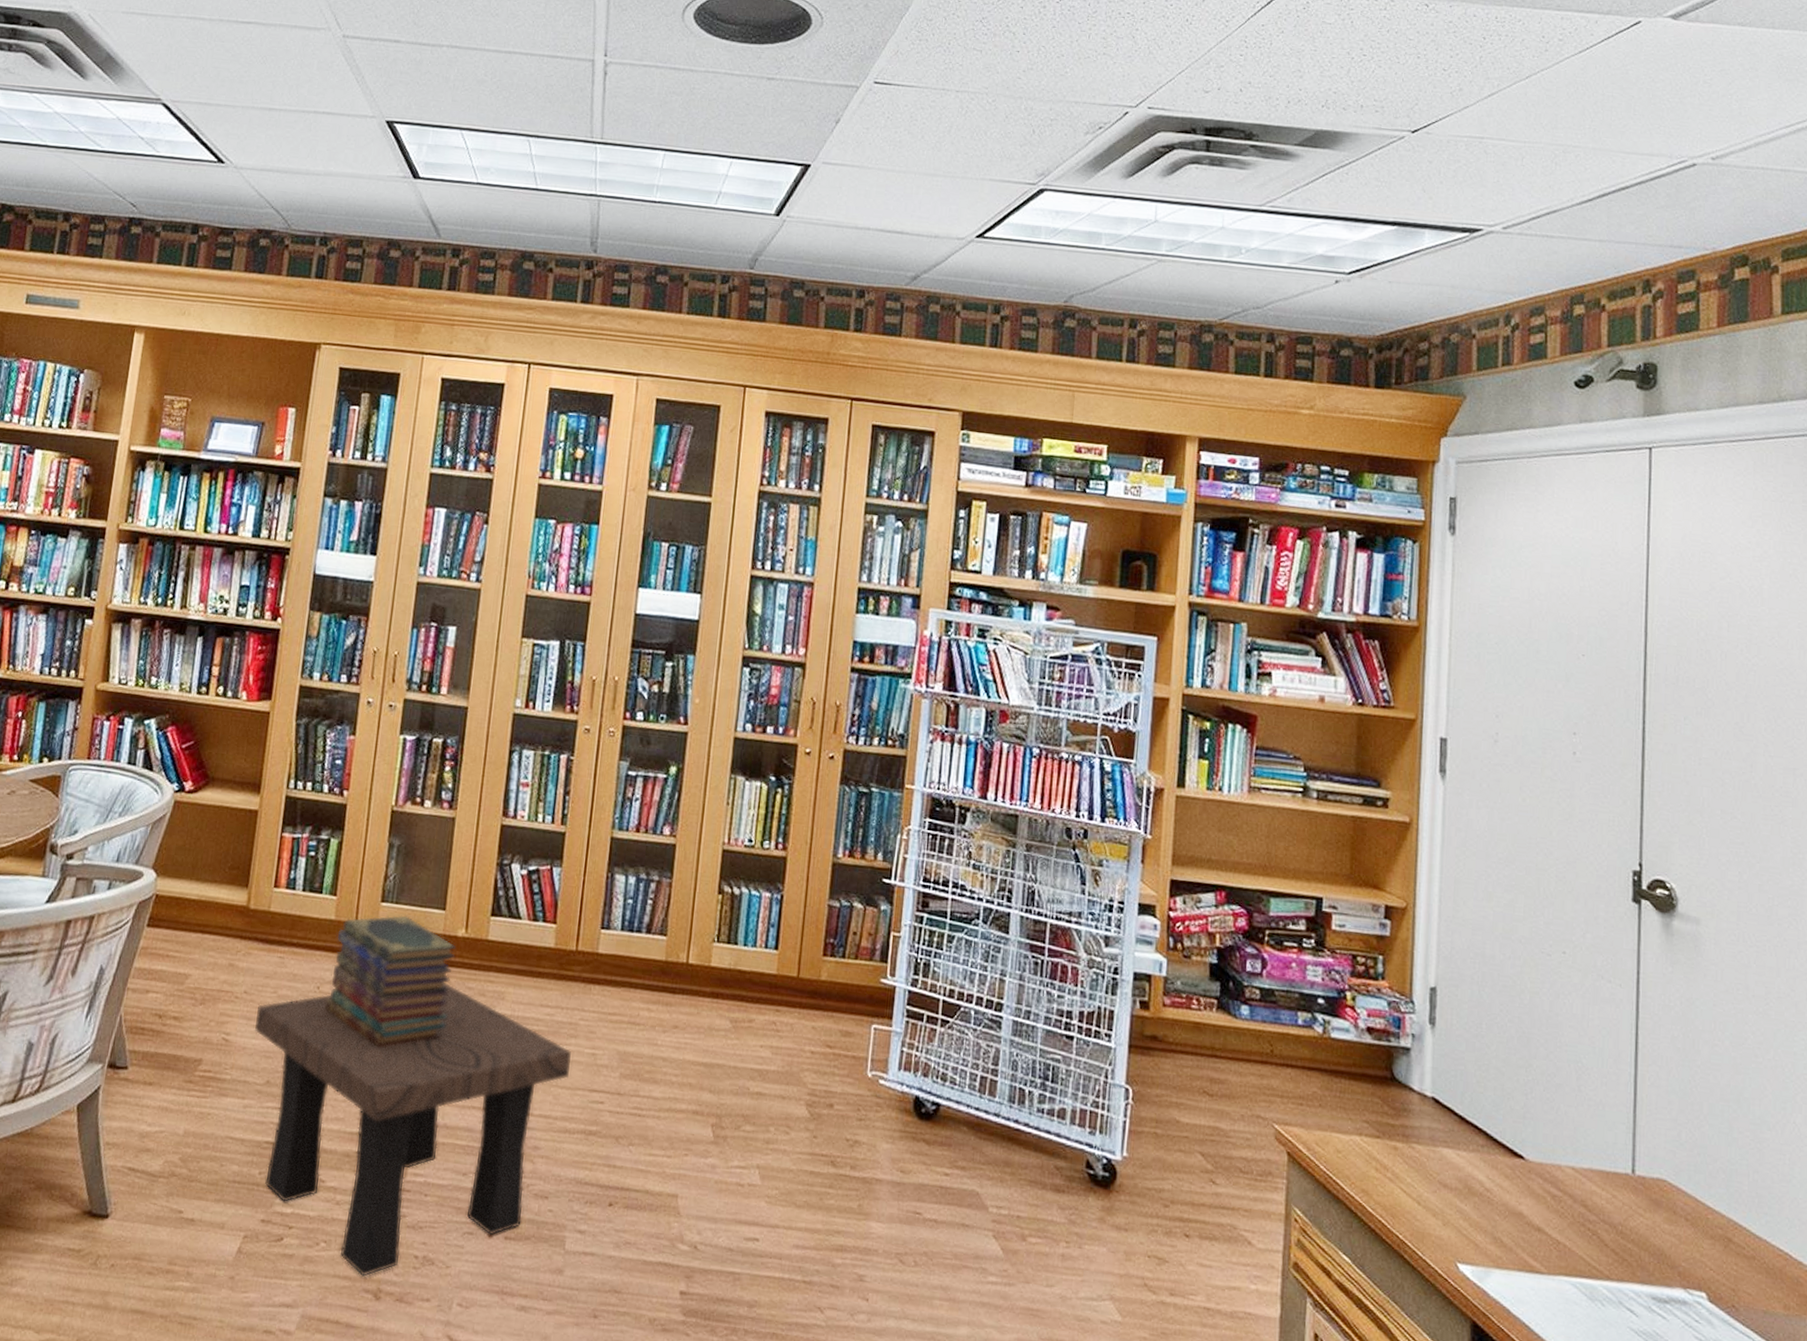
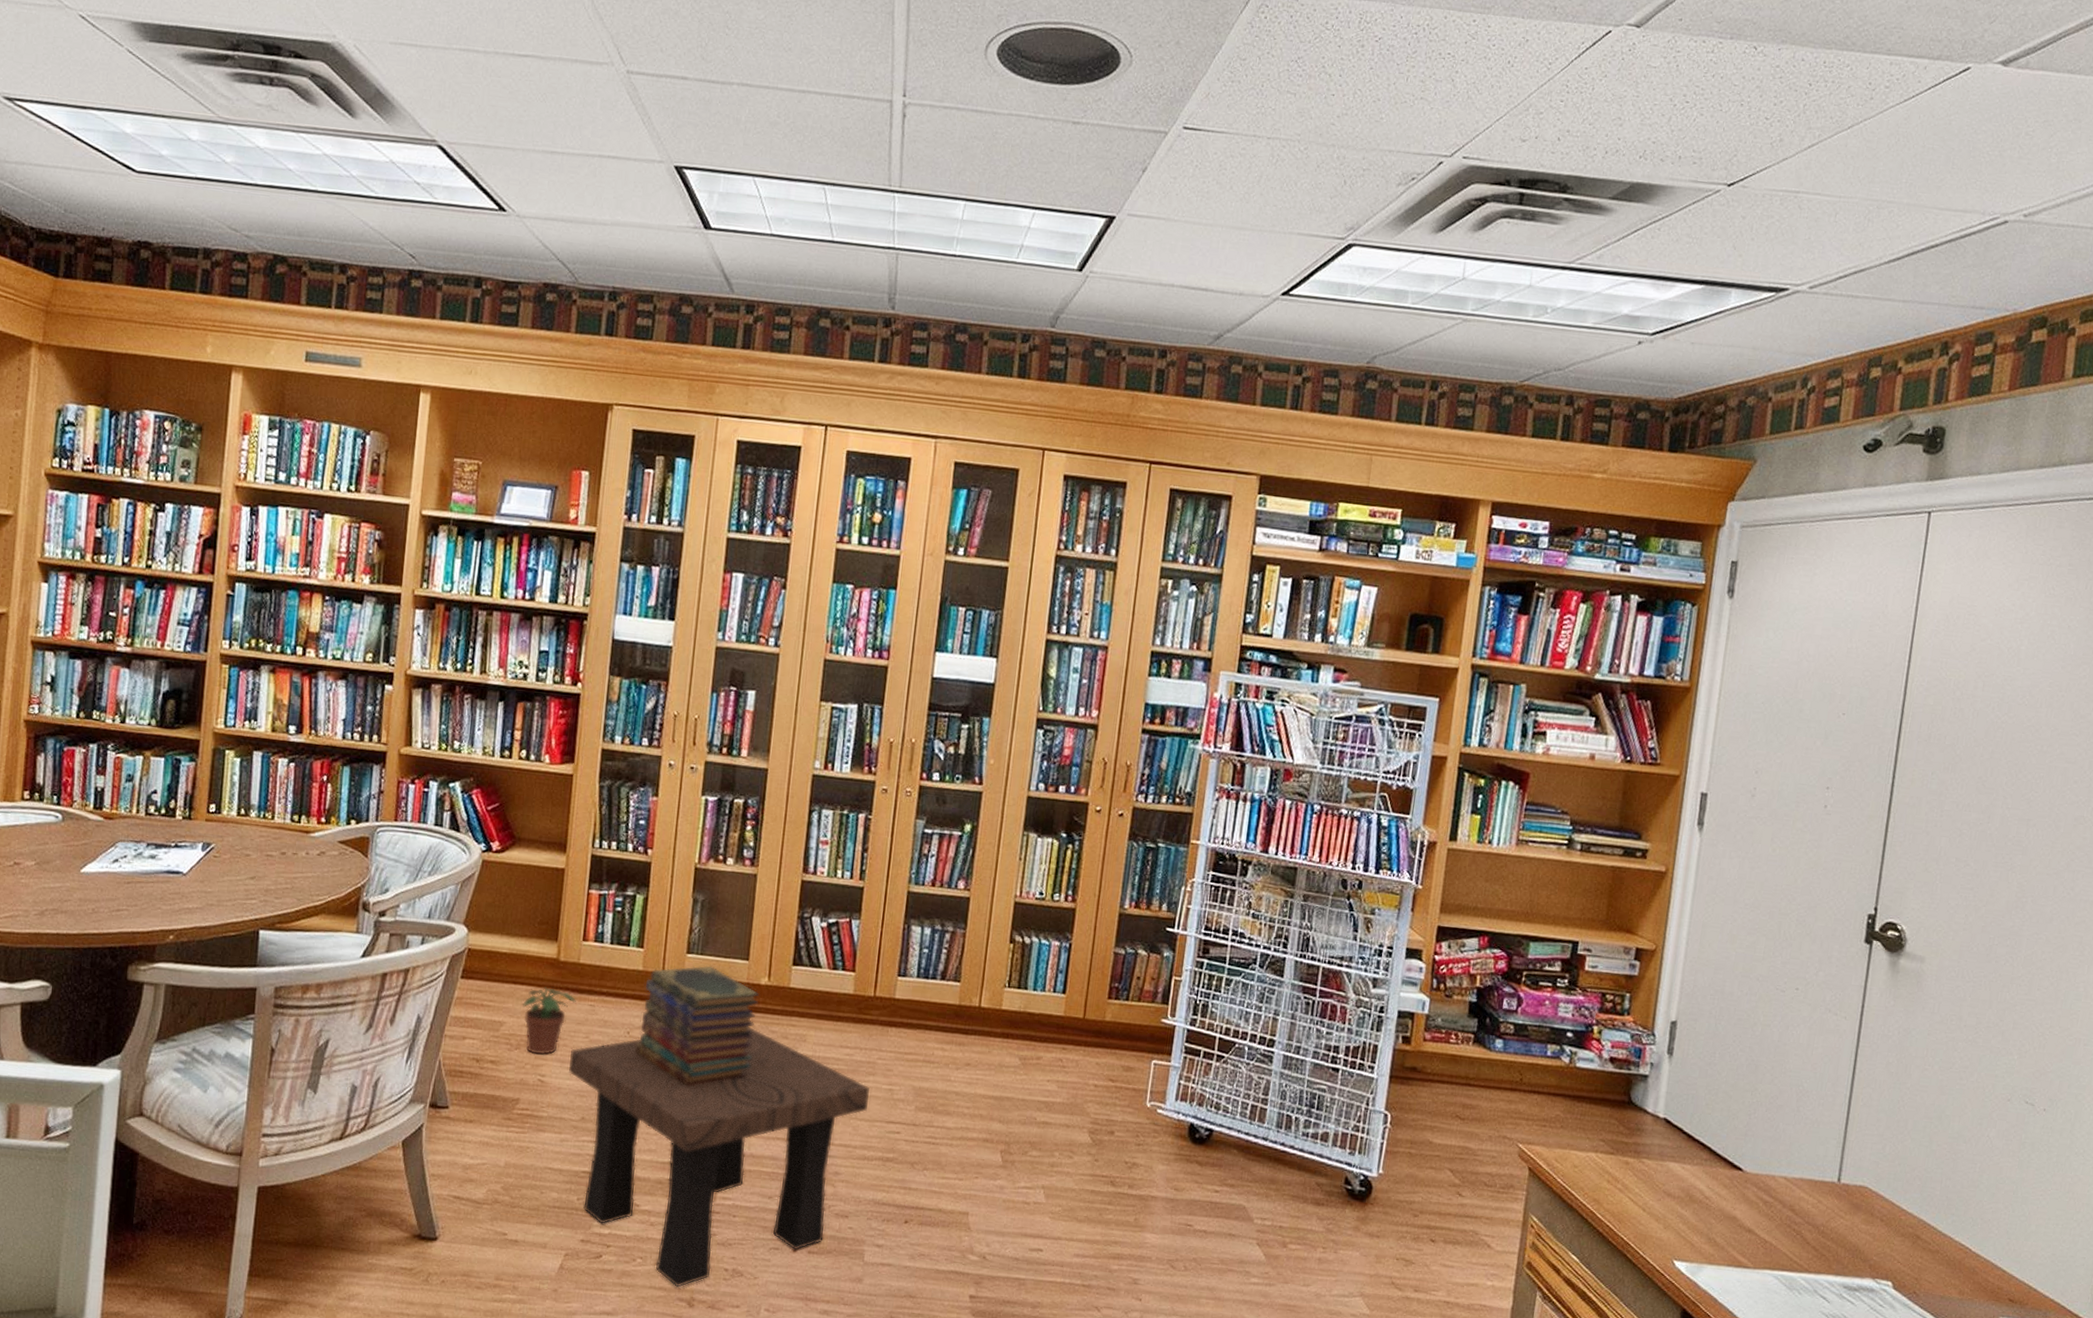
potted plant: none [209,937,265,1012] -> present [522,987,576,1055]

